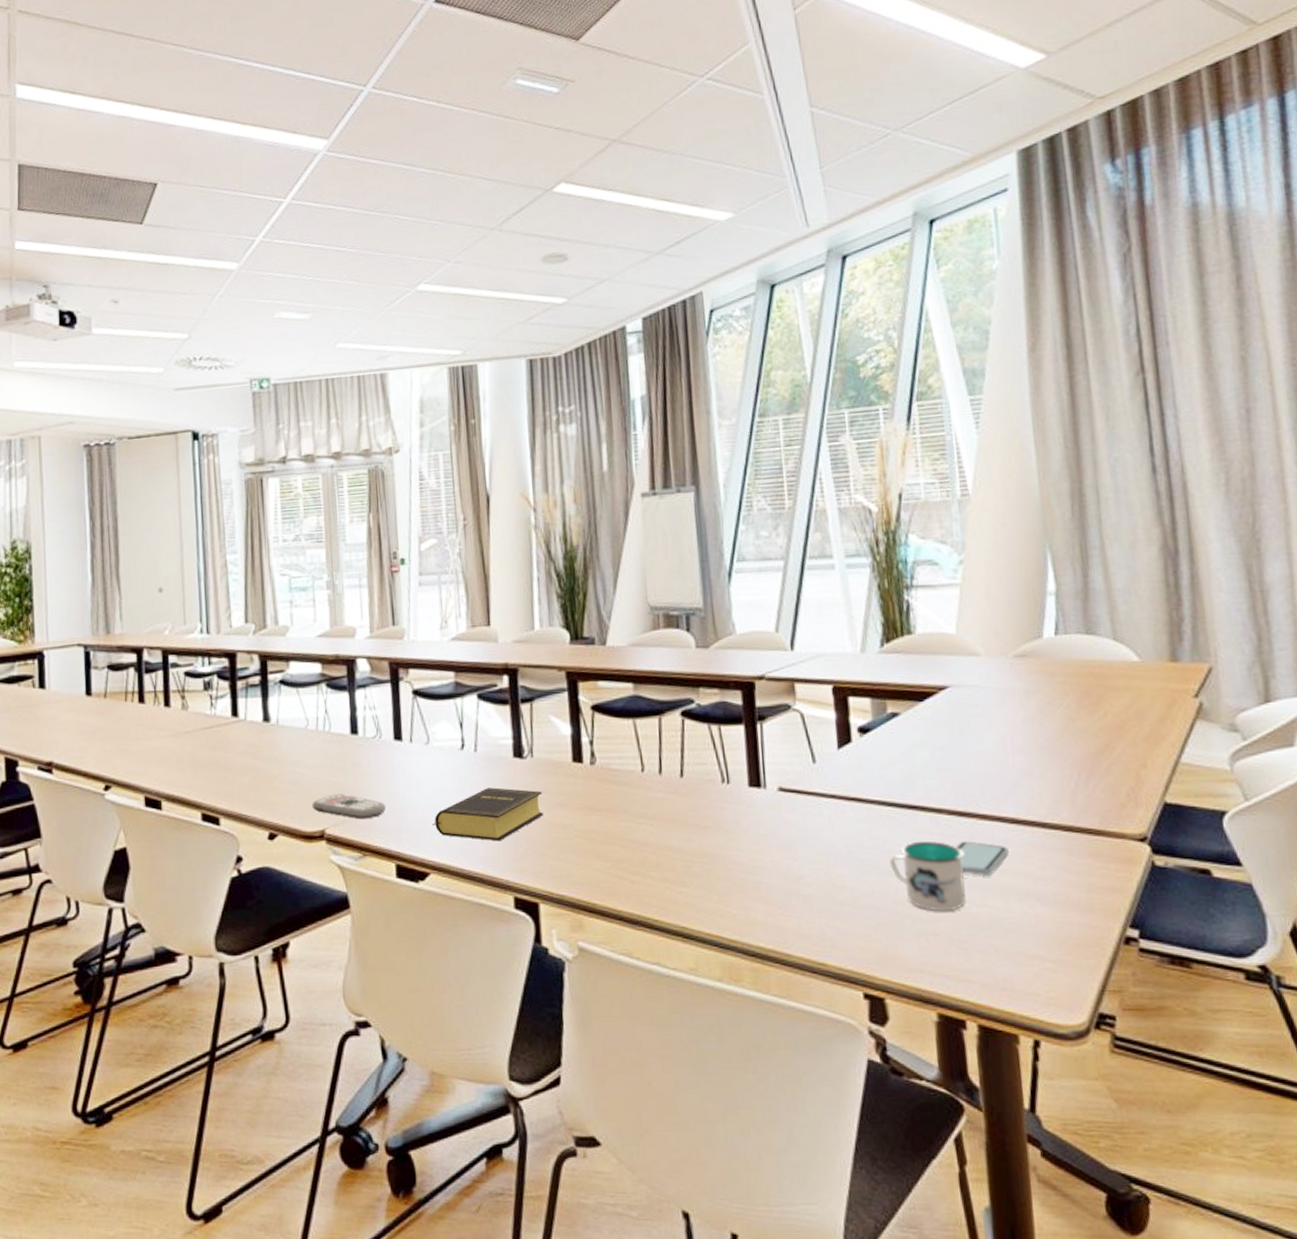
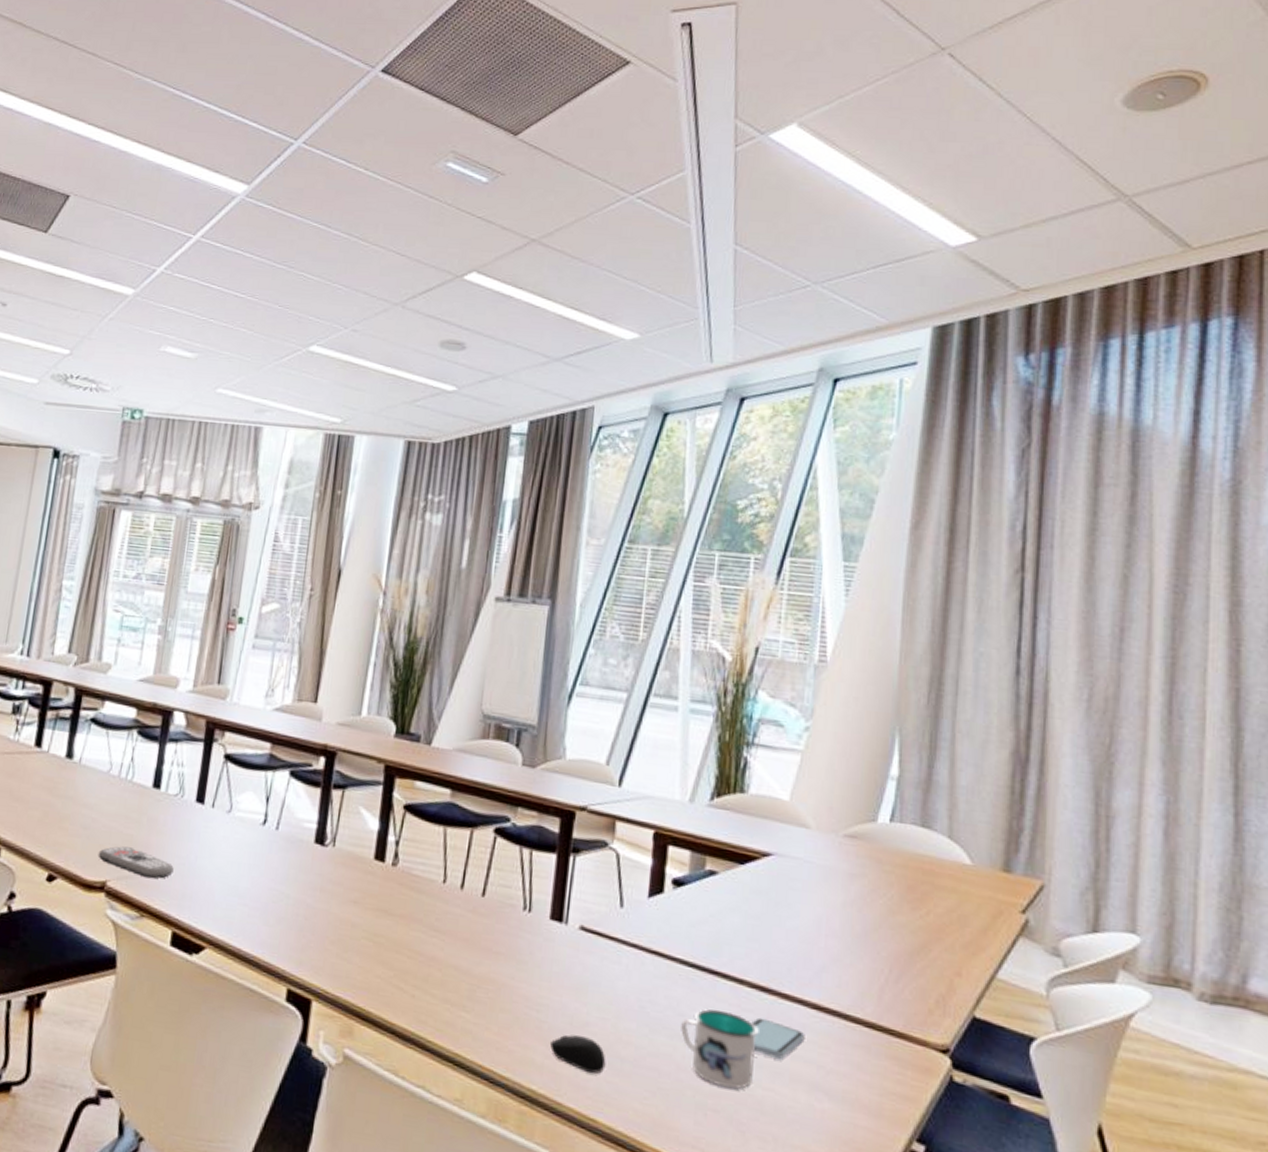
book: present [432,787,544,842] -> none [218,869,338,928]
computer mouse: none [769,889,826,922] -> present [549,1035,606,1074]

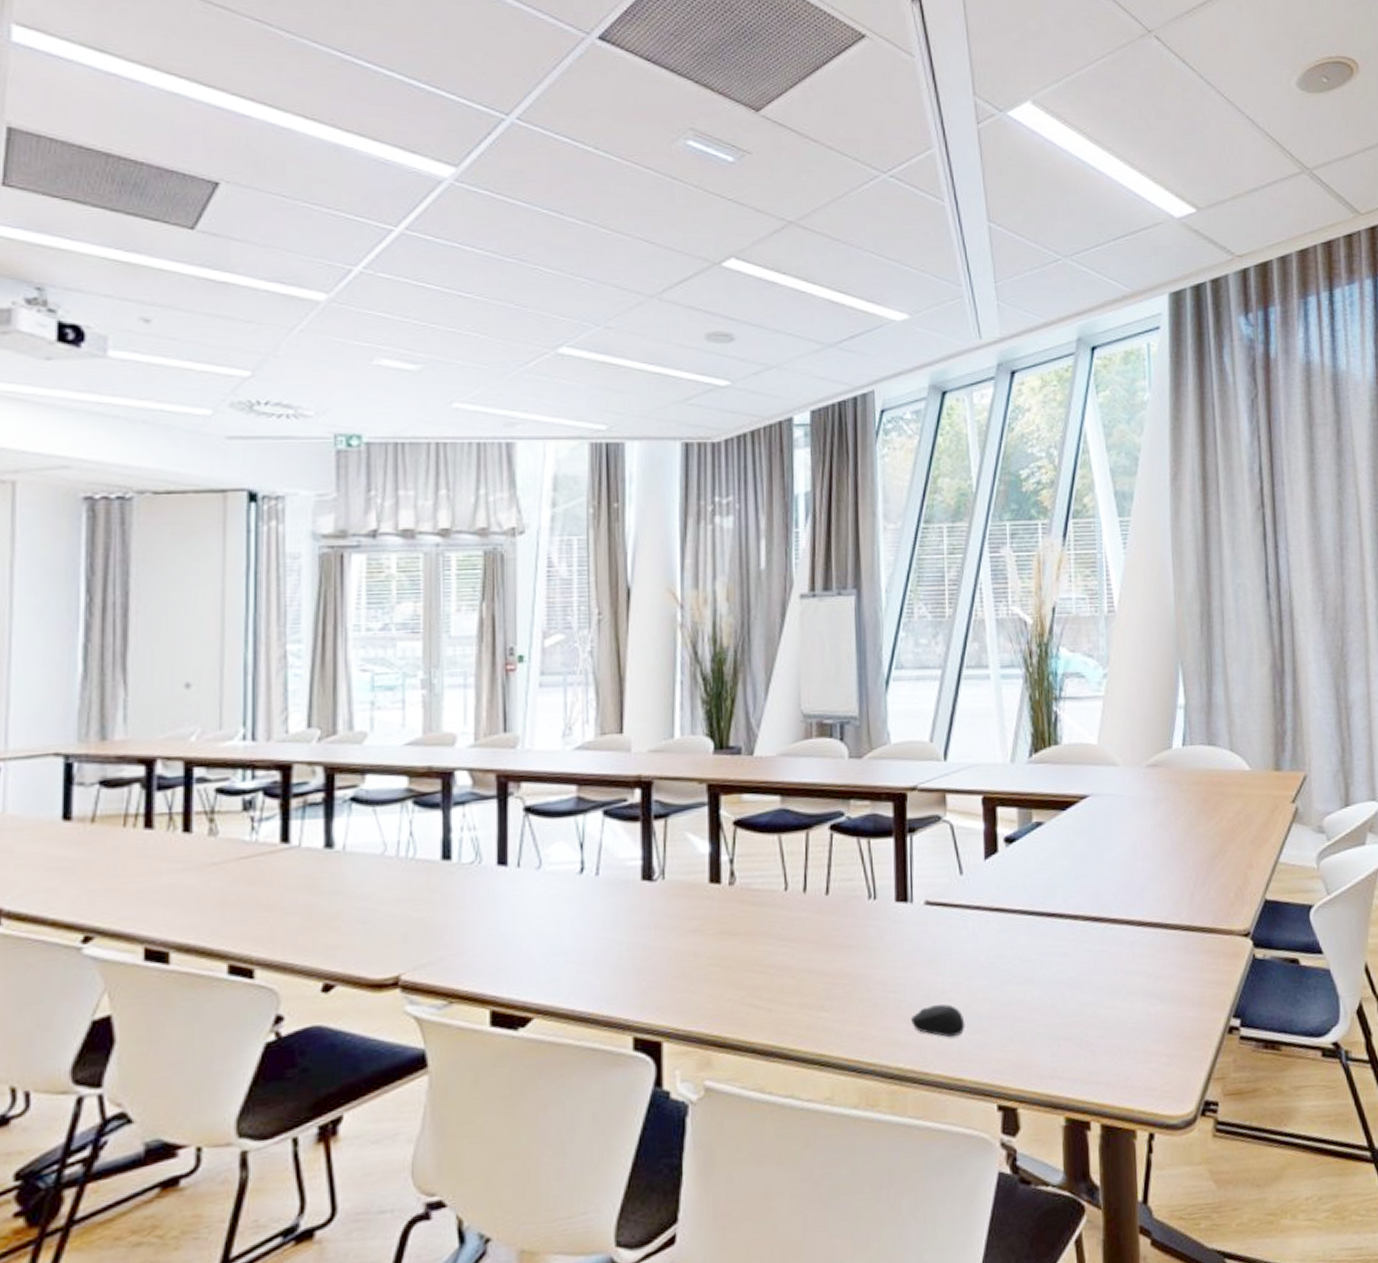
remote control: present [98,846,174,879] -> none [384,931,481,961]
mug: present [681,1009,759,1089] -> none [1028,947,1096,1017]
smartphone: present [751,1017,805,1059] -> none [1089,945,1135,979]

